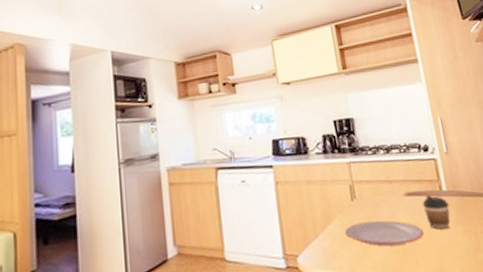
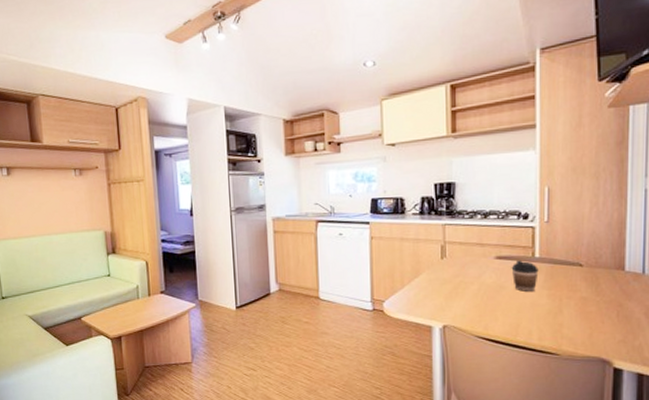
plate: present [345,220,425,247] -> none [431,278,508,301]

